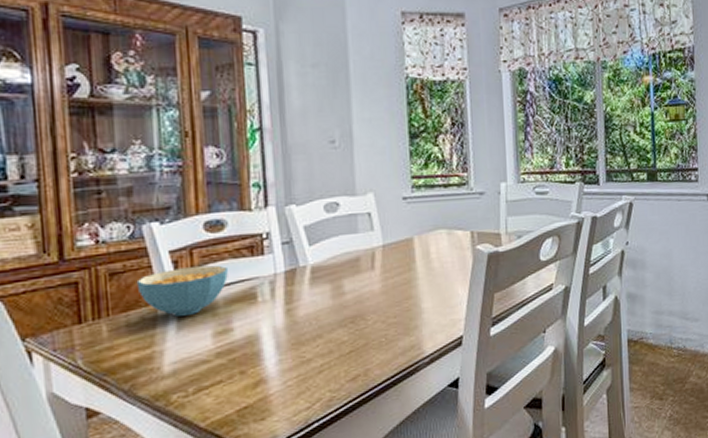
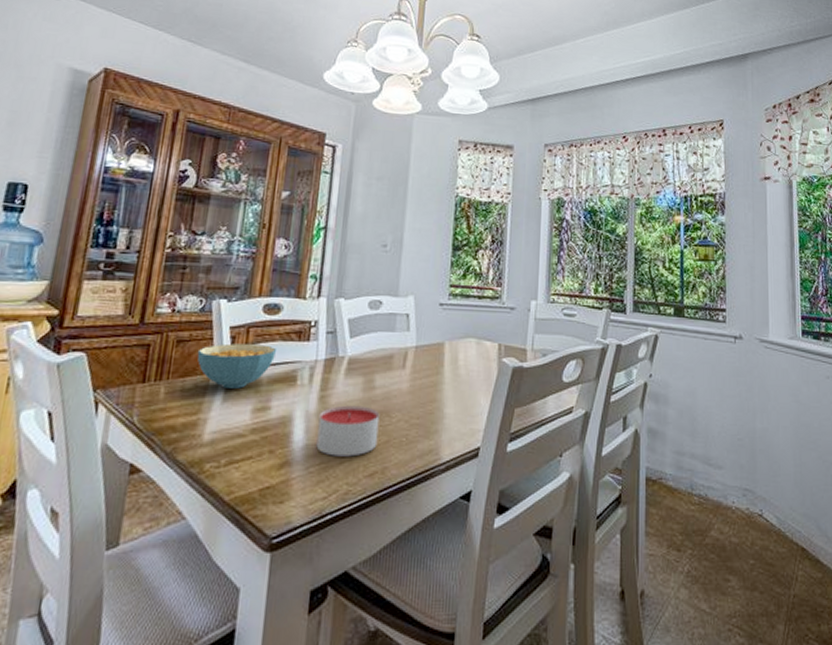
candle: none [288,313,356,367] -> present [316,405,380,457]

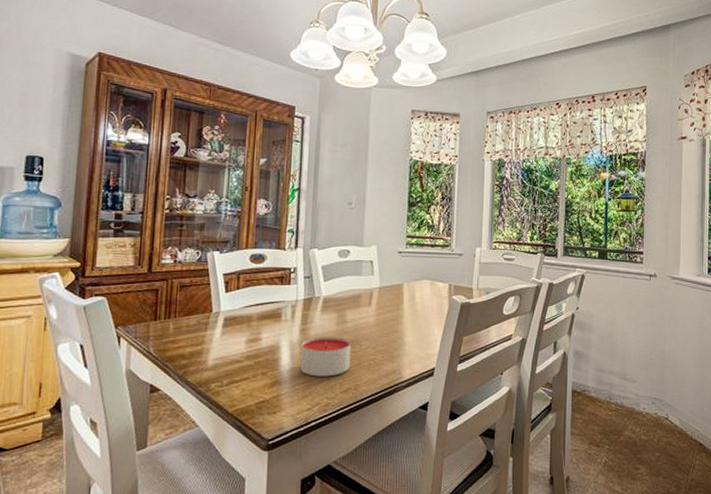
cereal bowl: present [197,343,276,389] -> none [197,288,263,324]

